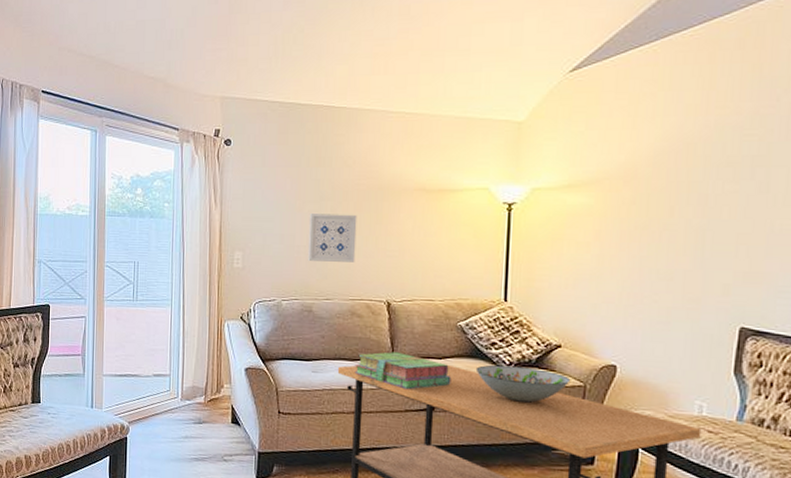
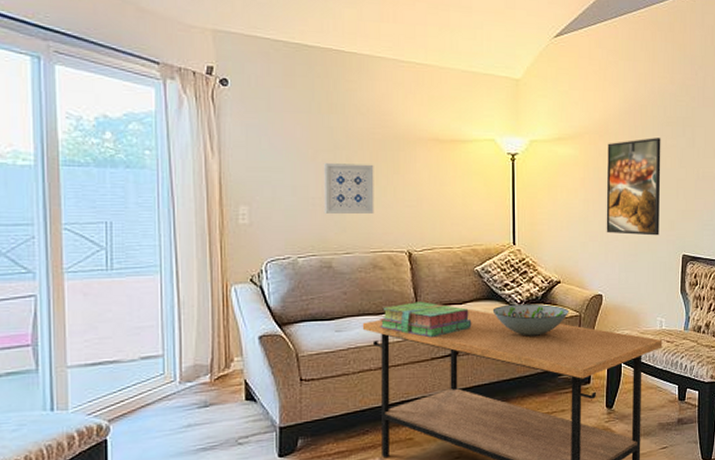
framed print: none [626,182,715,302] -> present [606,138,661,236]

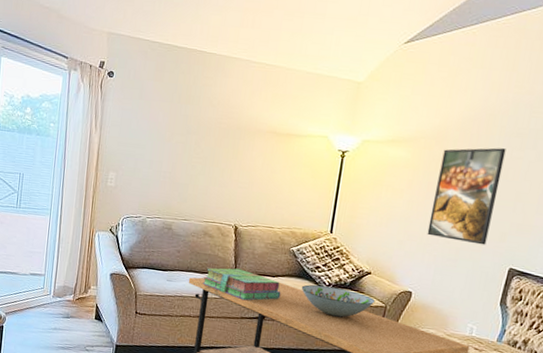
wall art: present [323,163,374,213] -> none [171,144,217,190]

